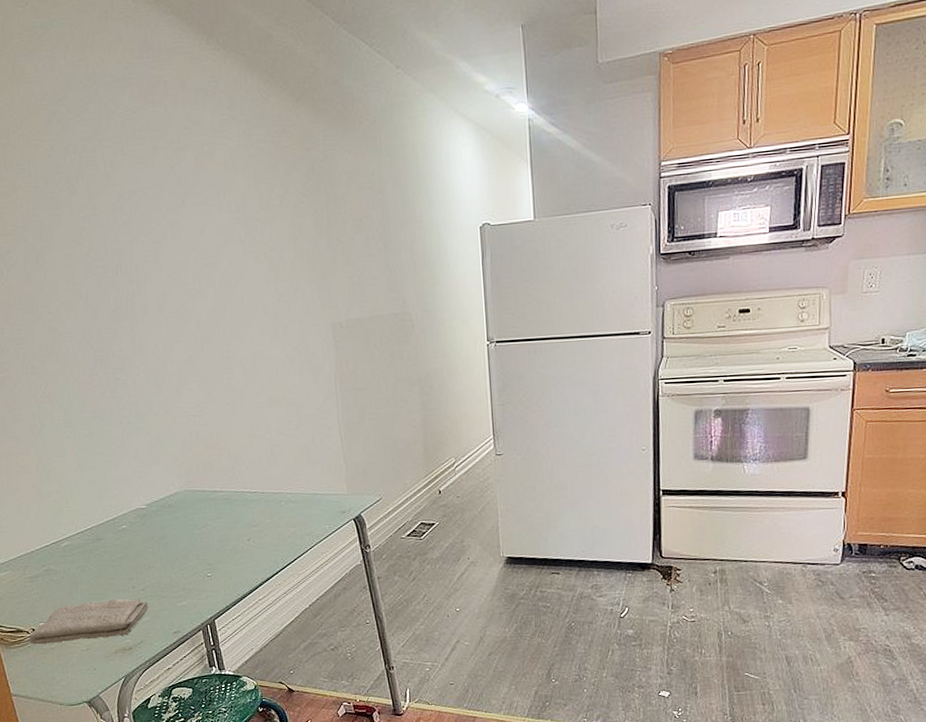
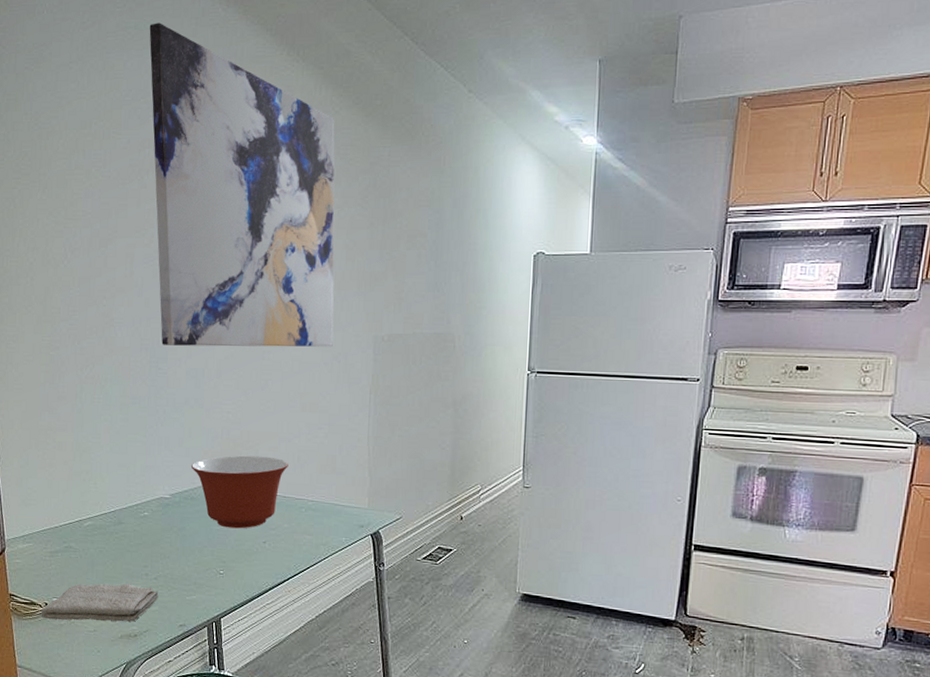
wall art: none [56,19,292,355] -> present [149,22,335,347]
mixing bowl: none [164,455,263,531] -> present [191,455,288,529]

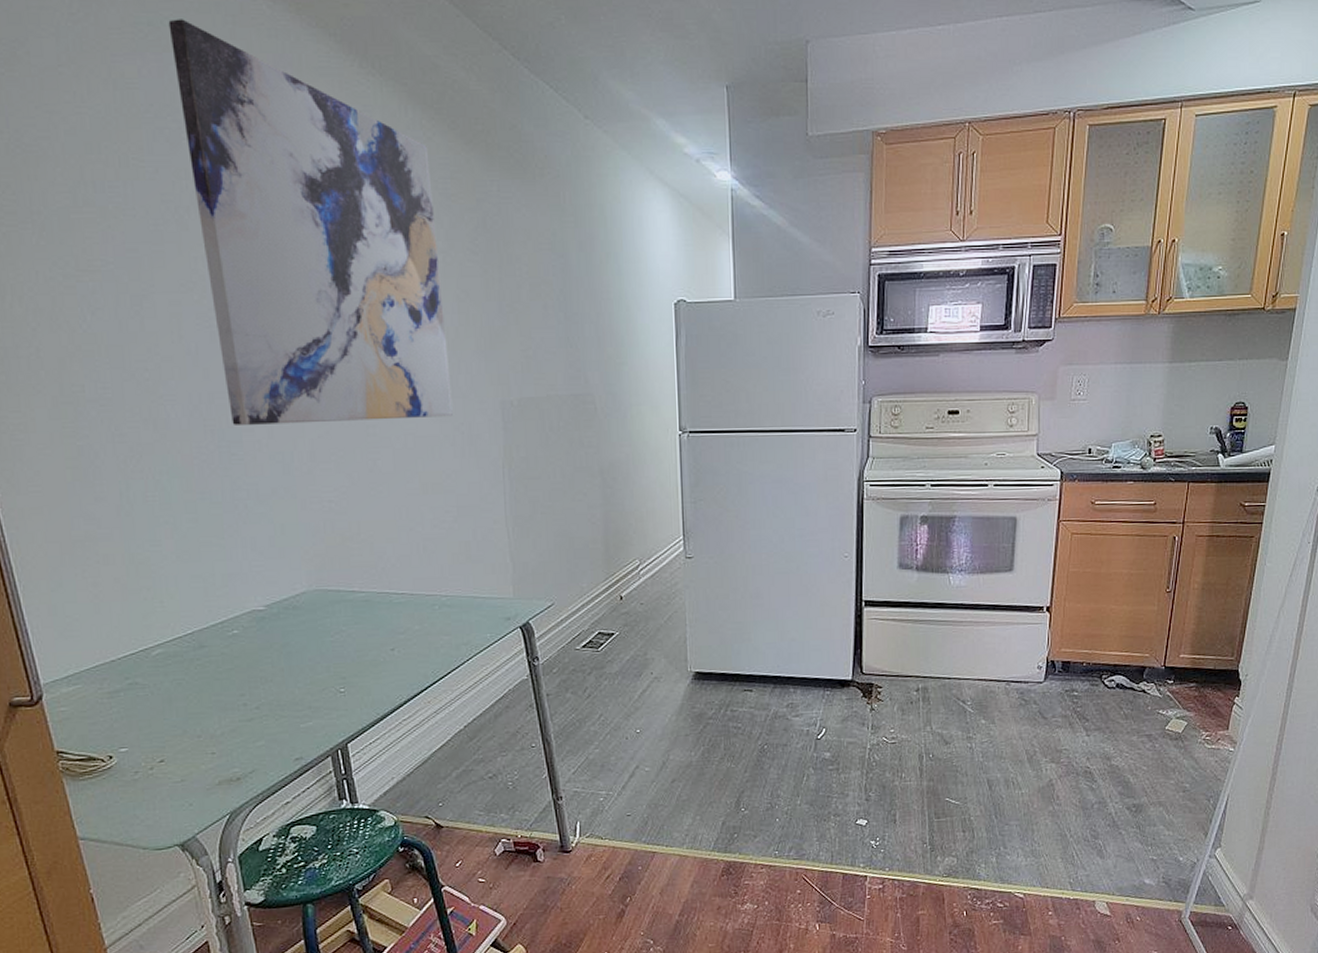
washcloth: present [41,583,159,623] -> none [104,718,264,776]
mixing bowl: present [191,455,288,529] -> none [289,549,413,638]

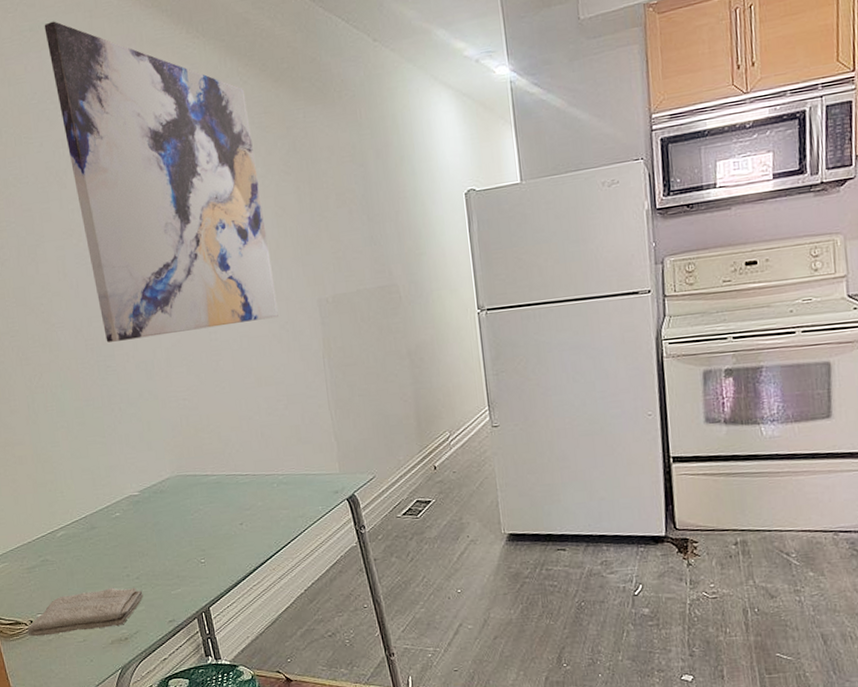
washcloth: none [104,718,264,776] -> present [27,587,143,637]

